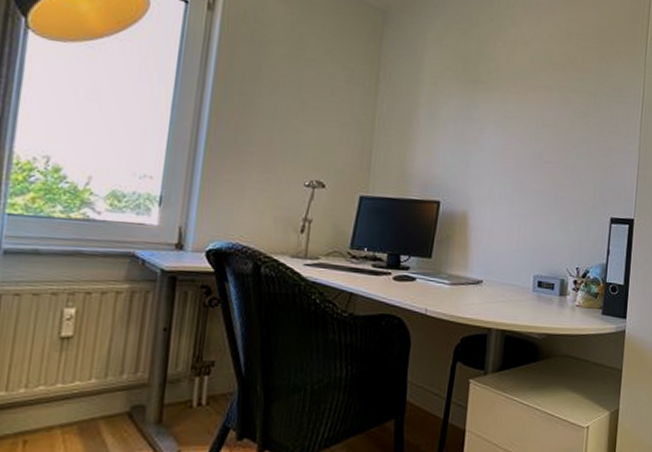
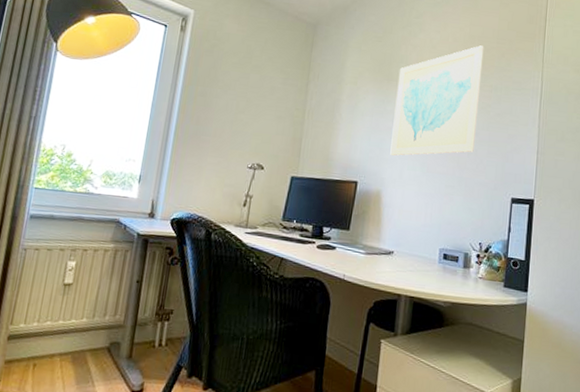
wall art: none [477,44,583,172] -> present [390,45,484,156]

